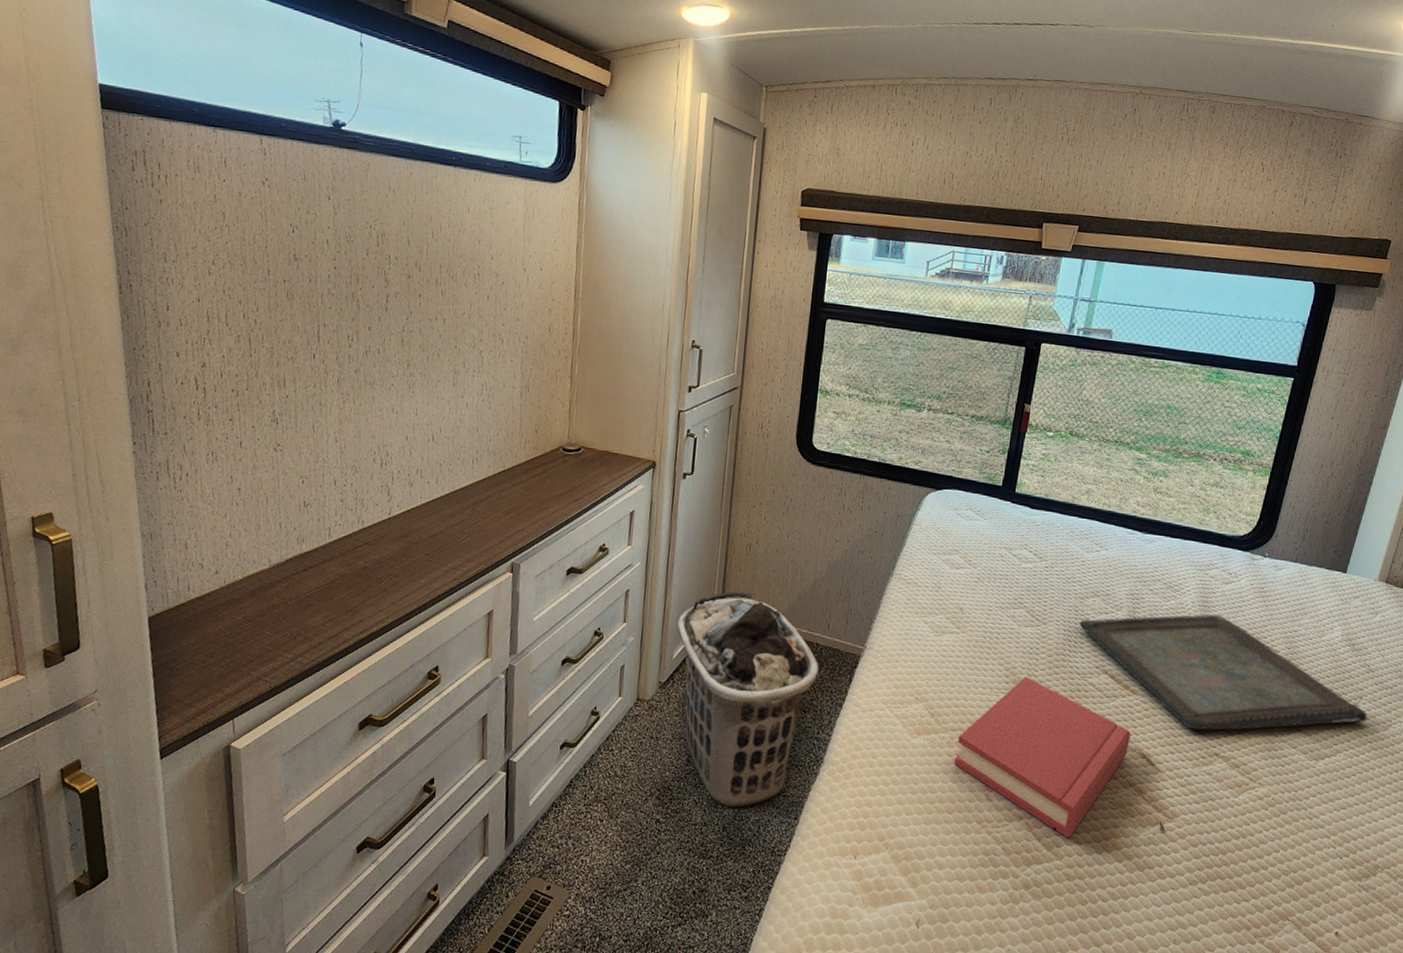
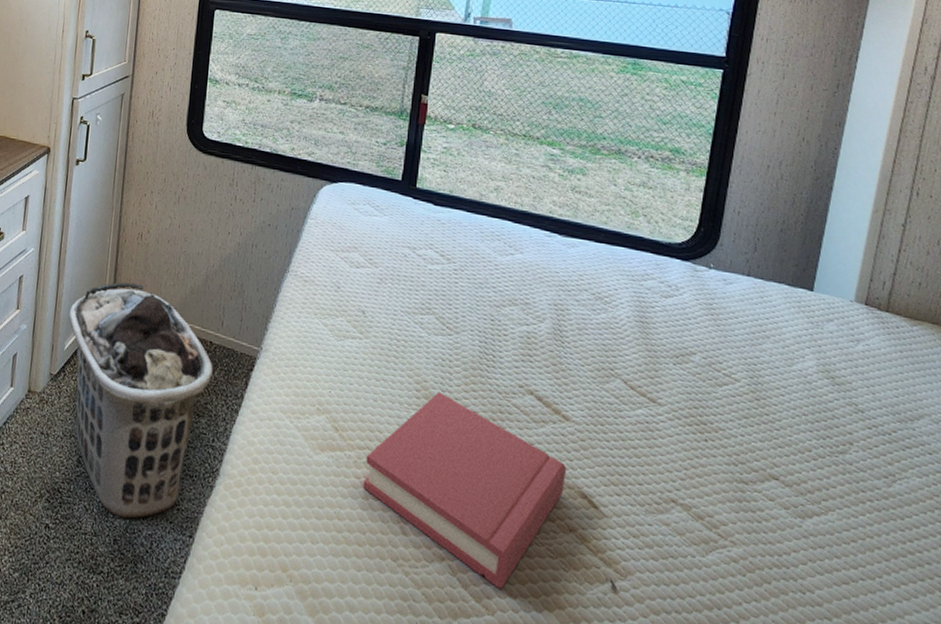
serving tray: present [1079,614,1367,730] -> none [496,330,862,475]

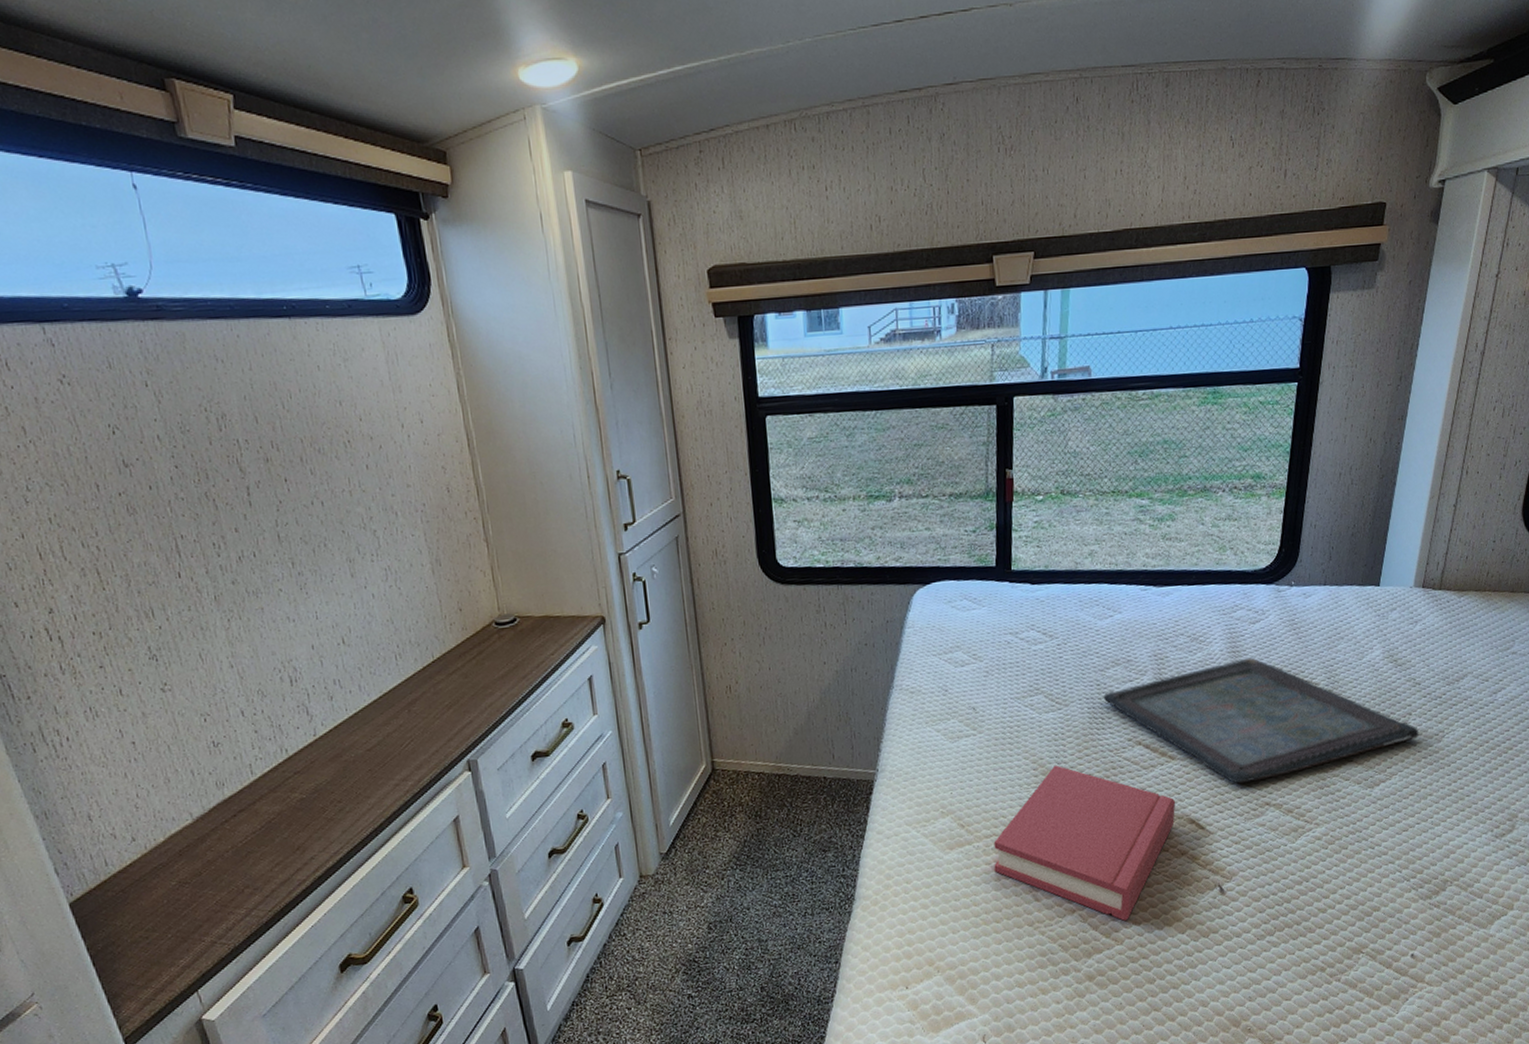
clothes hamper: present [68,282,213,519] -> none [666,739,832,967]
serving tray: none [496,330,862,475] -> present [1103,657,1419,784]

